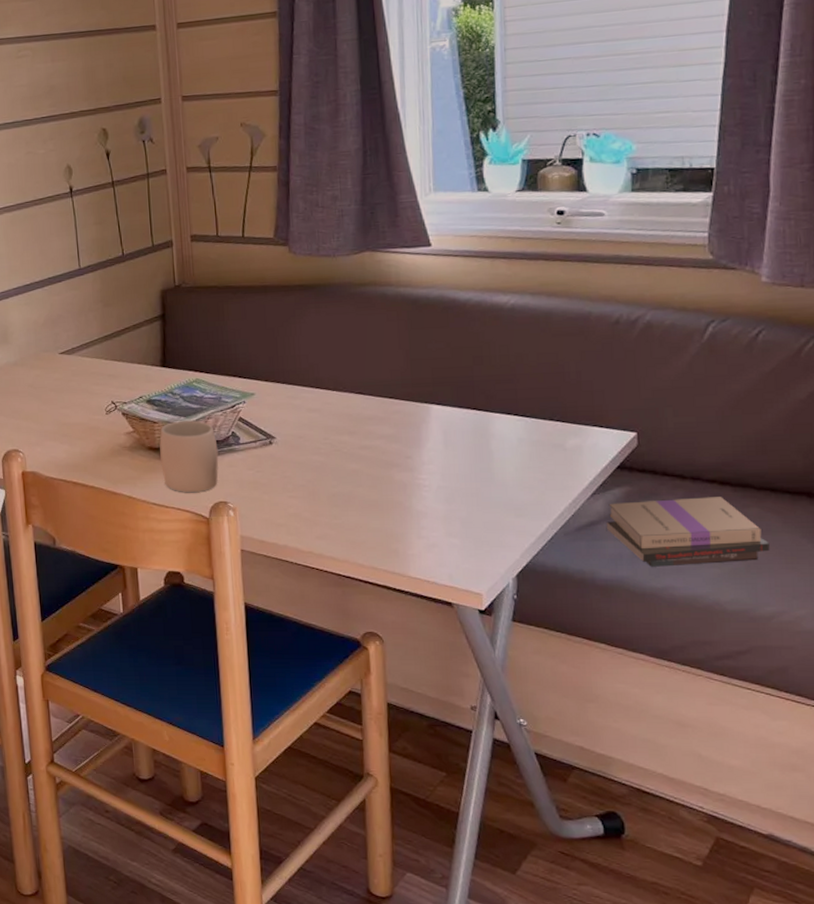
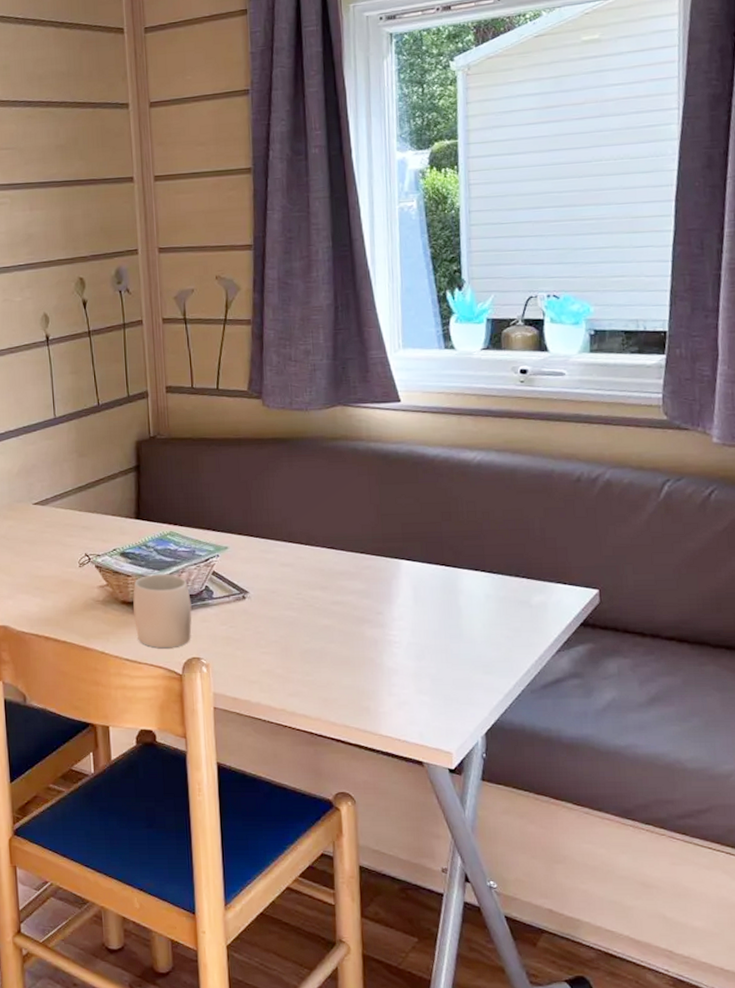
books: present [607,497,770,567] -> none [571,654,726,725]

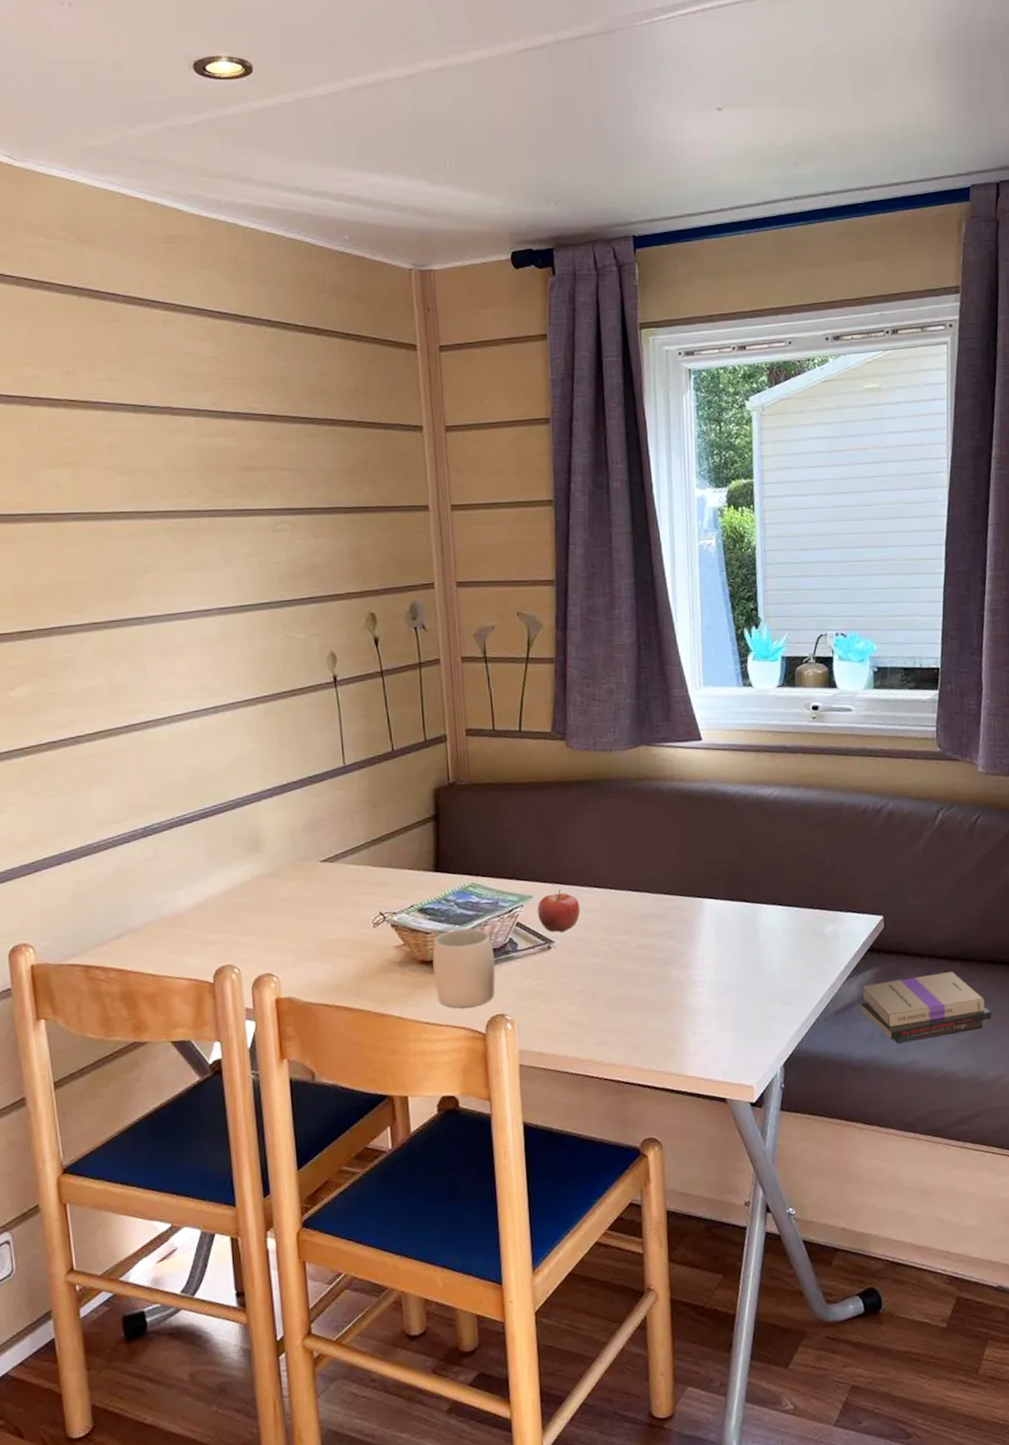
fruit: none [232,542,275,583] -> present [537,889,580,932]
books: none [571,654,726,725] -> present [860,972,992,1044]

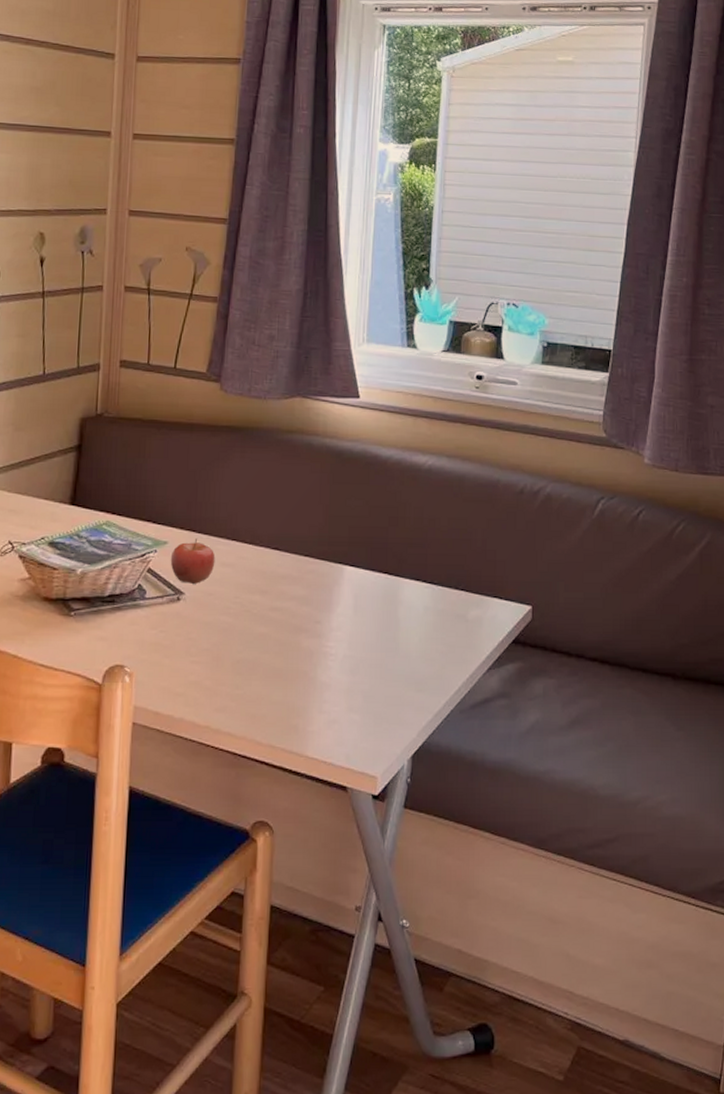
mug: present [432,928,496,1008] -> none [55,568,121,654]
books: present [860,972,992,1044] -> none [499,676,639,748]

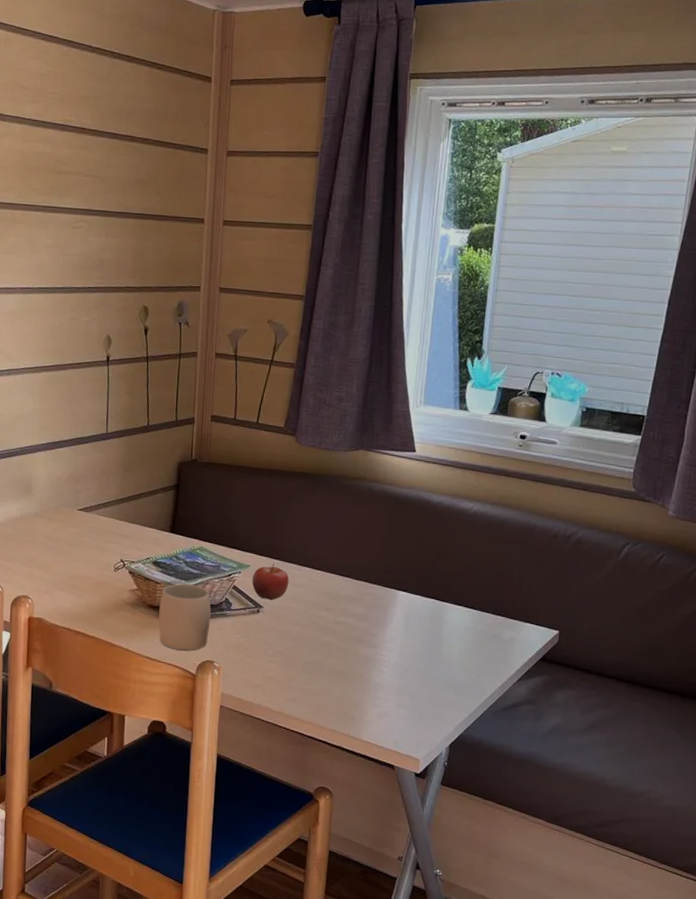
mug: none [55,568,121,654] -> present [158,583,212,651]

